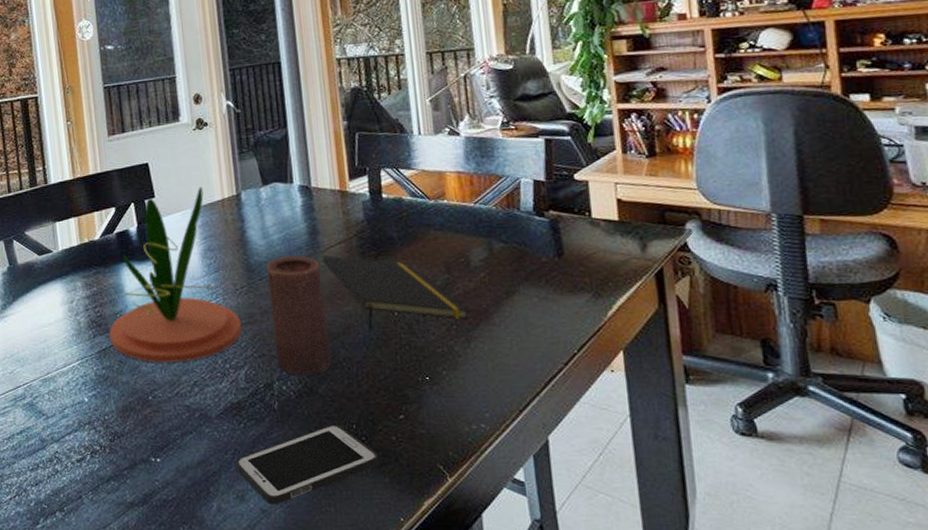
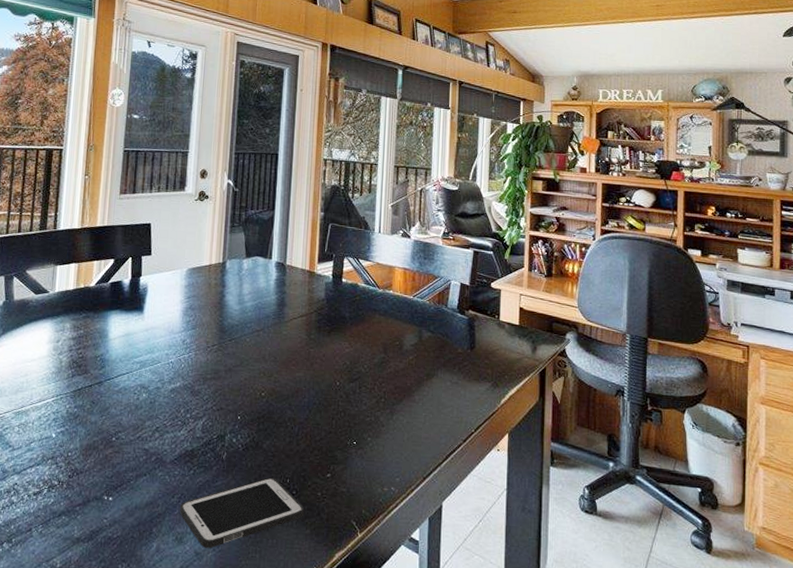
plant: present [109,186,243,363] -> none [86,251,208,408]
candle: present [266,256,332,376] -> none [232,322,282,431]
notepad: present [322,255,468,330] -> none [285,326,395,396]

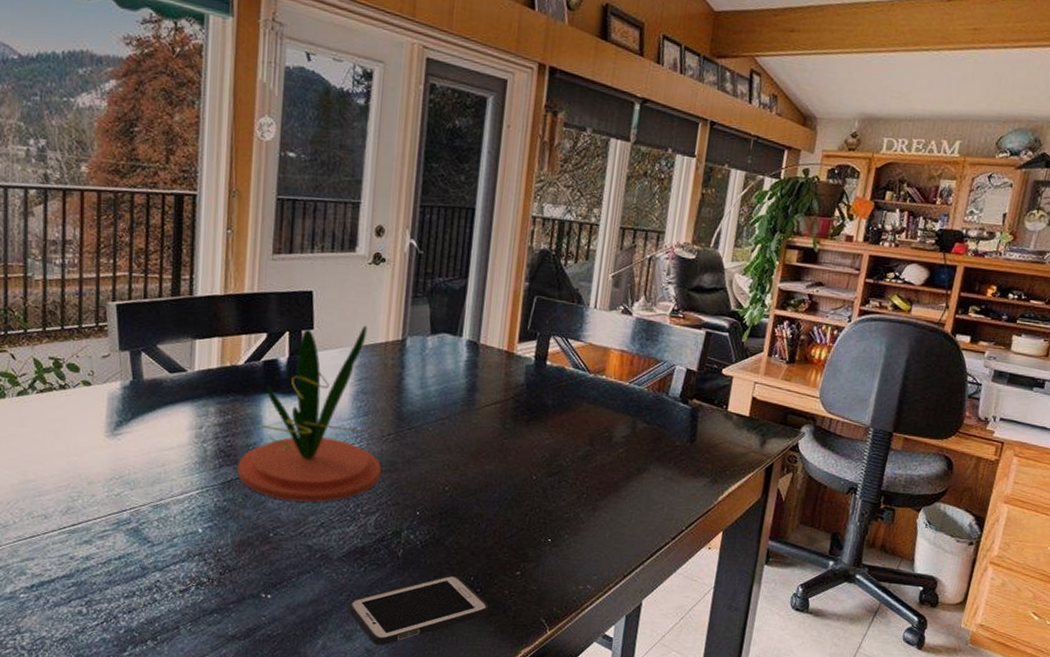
plant: none [86,251,208,408] -> present [237,325,382,503]

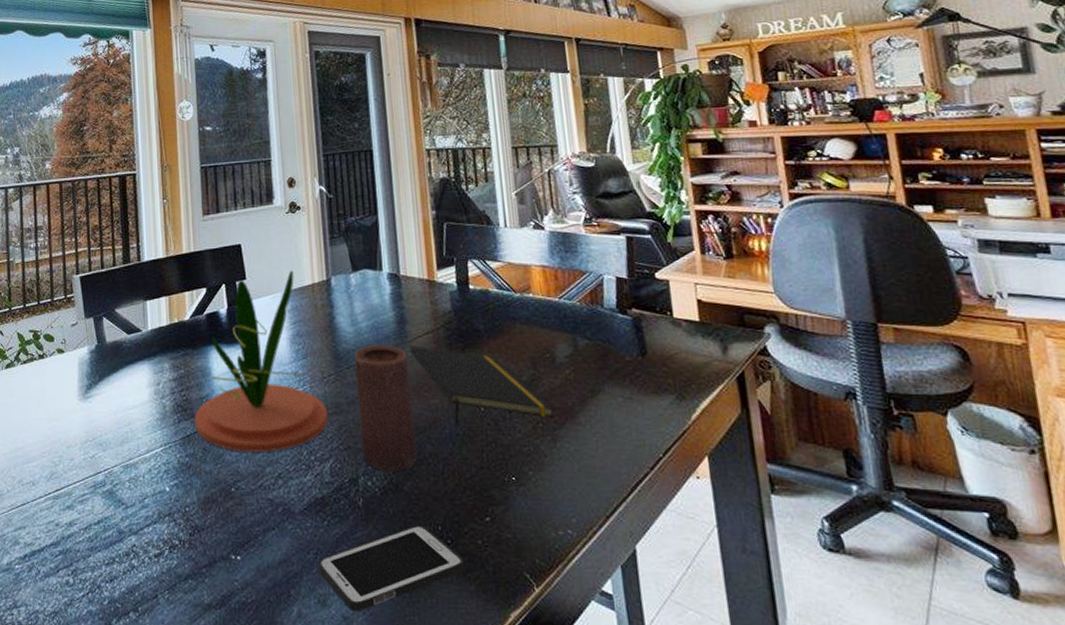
candle: none [410,409,471,528] -> present [354,345,418,471]
notepad: none [475,413,600,491] -> present [410,346,554,425]

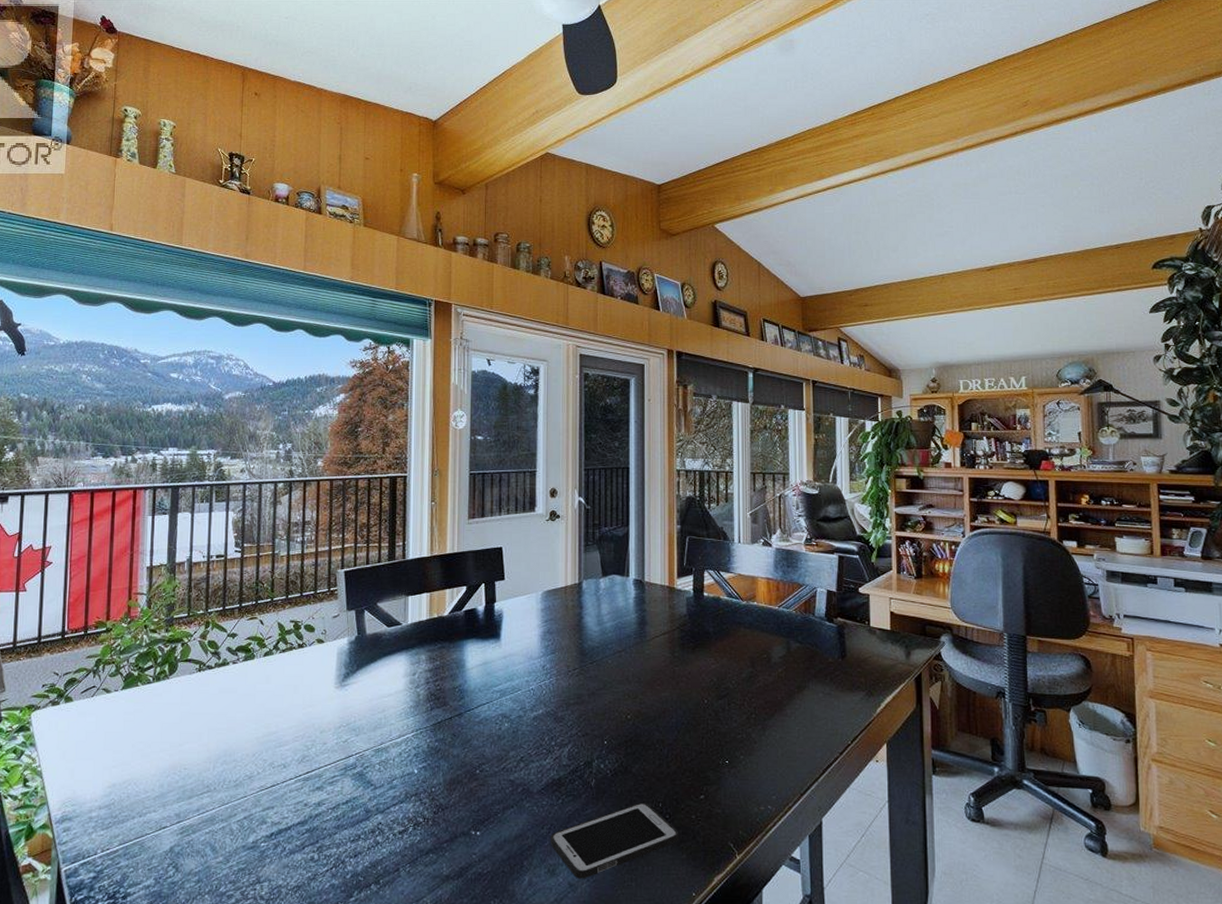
plant: present [194,270,329,452] -> none [446,573,571,738]
candle: present [354,345,418,471] -> none [598,643,647,755]
notepad: present [410,346,554,425] -> none [648,645,766,715]

